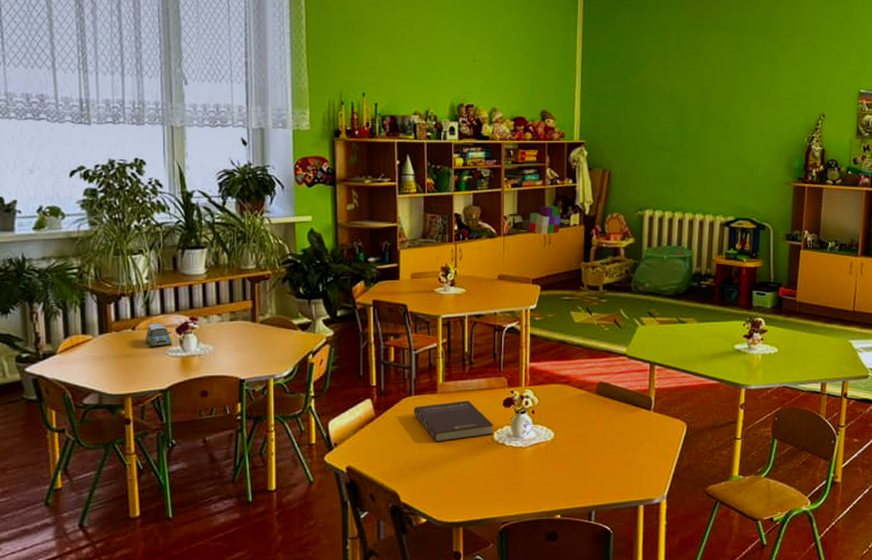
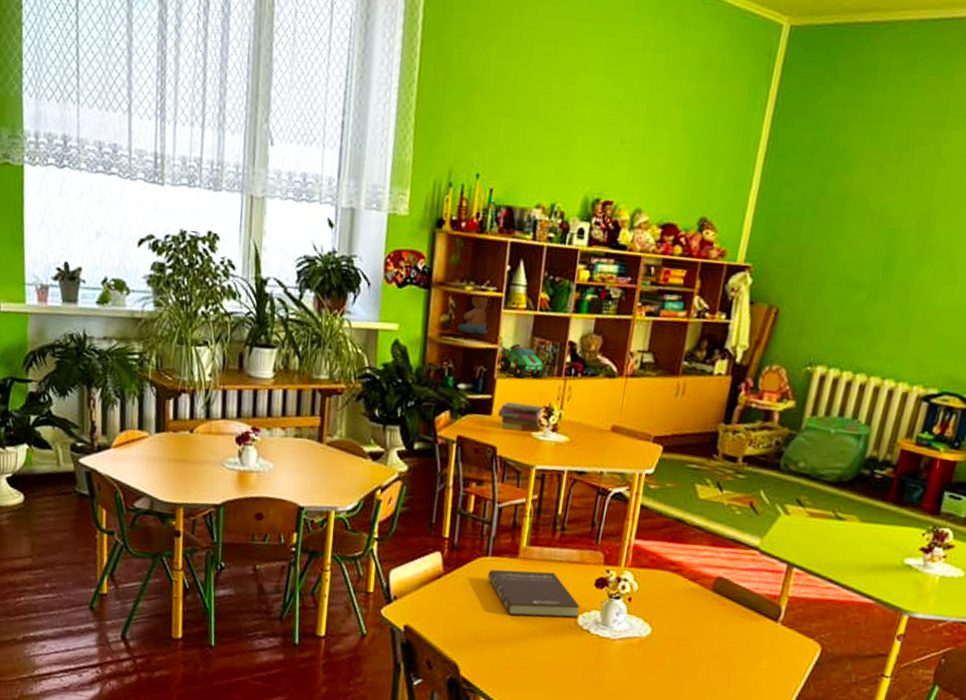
toy car: present [146,323,172,348] -> none [203,428,231,457]
stuffed toy: none [362,185,389,218] -> present [457,294,491,336]
toy truck: none [399,221,438,247] -> present [497,344,545,379]
books: none [404,267,443,289] -> present [497,402,546,433]
toy blocks: present [521,206,561,235] -> none [650,344,704,383]

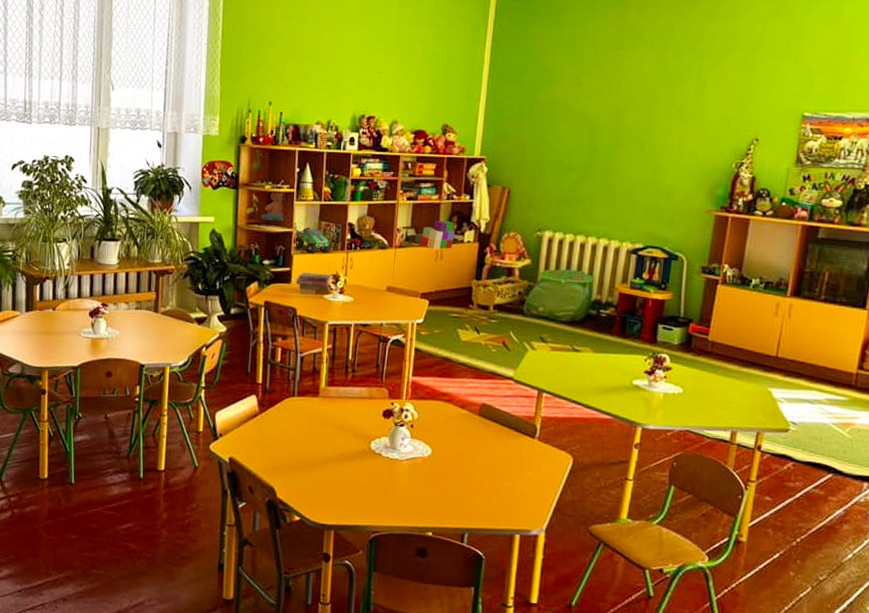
book: present [488,569,580,618] -> none [295,406,372,445]
toy blocks: none [650,344,704,383] -> present [414,220,455,250]

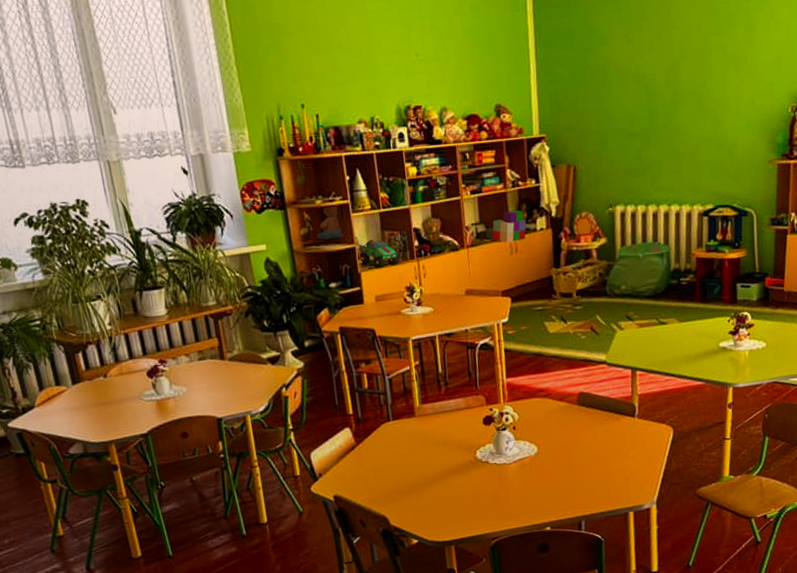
books: present [295,272,333,296] -> none [368,286,408,313]

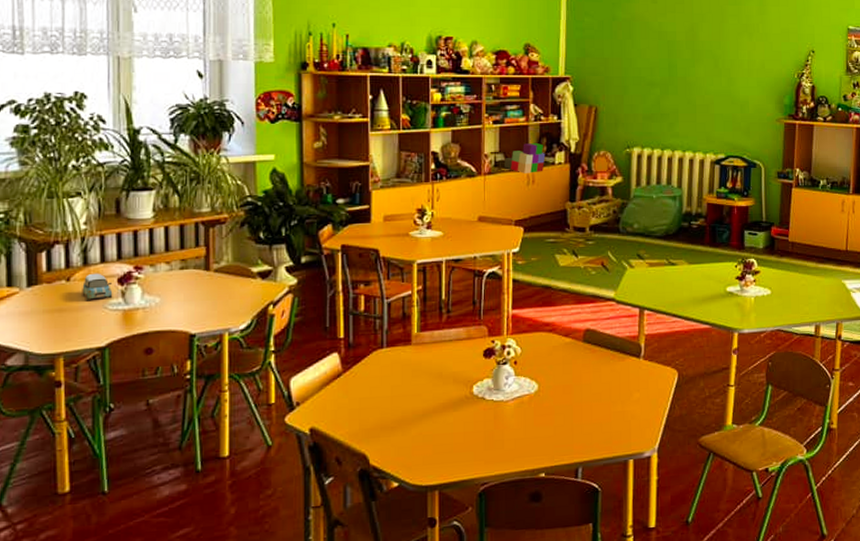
toy car: none [118,368,146,394] -> present [82,273,113,301]
stuffed toy: present [316,205,345,240] -> none [330,121,360,156]
toy truck: present [358,240,399,268] -> none [371,159,413,188]

